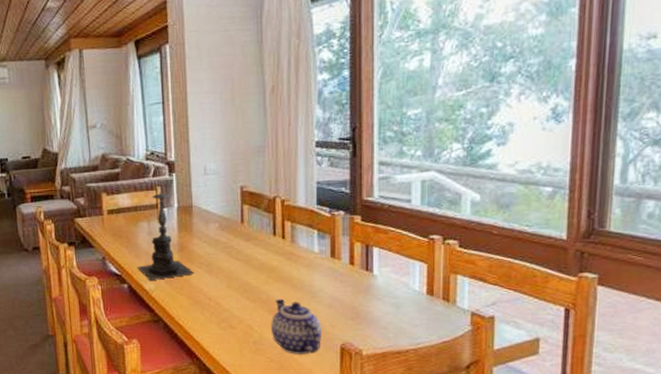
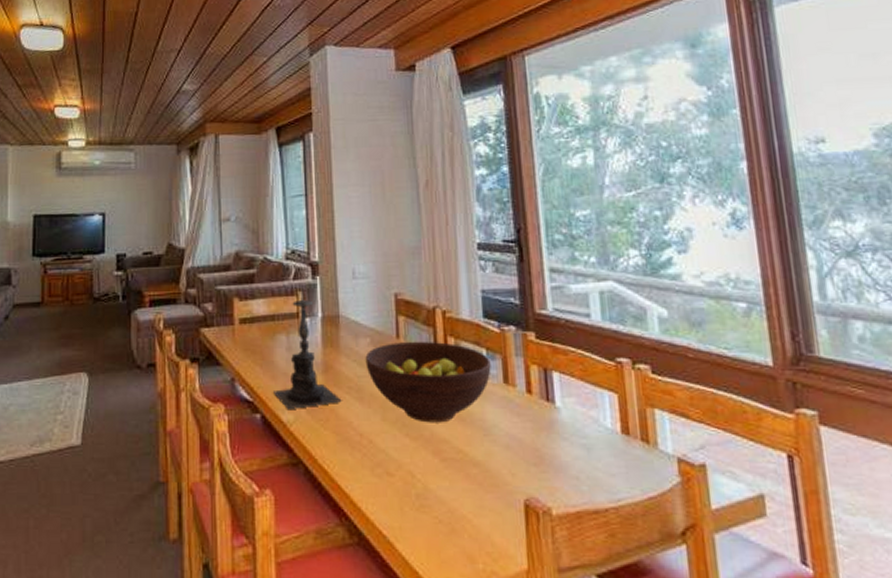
fruit bowl: none [214,225,321,289] -> present [365,341,491,423]
teapot: present [271,298,321,354] -> none [437,436,500,513]

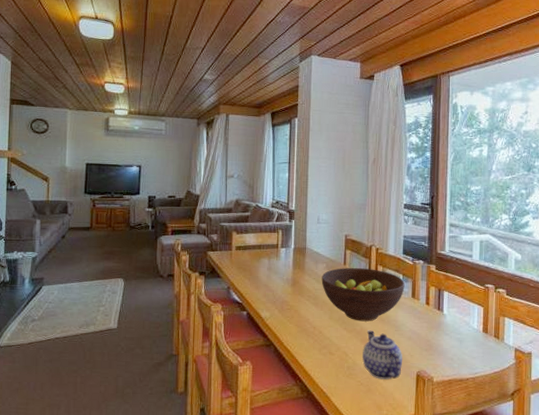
candle holder: present [273,289,342,411] -> none [257,228,303,310]
teapot: none [437,436,500,513] -> present [362,330,402,380]

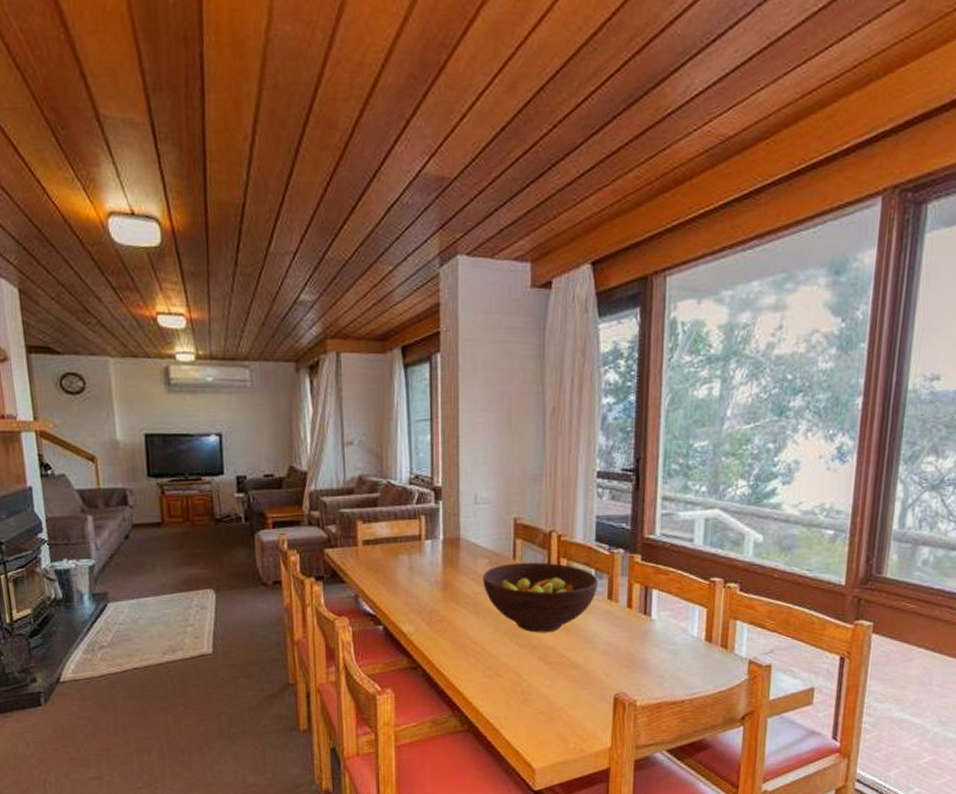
teapot: present [362,330,402,380] -> none [541,643,595,705]

